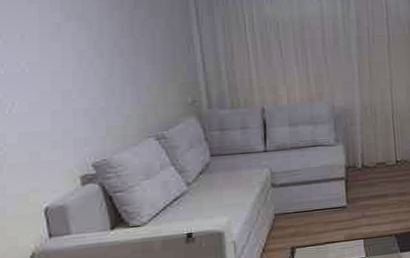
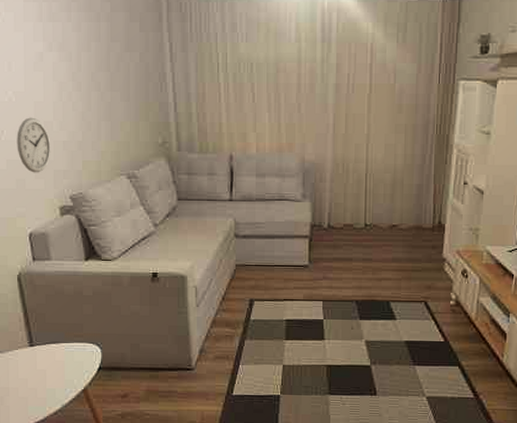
wall clock: none [30,87,70,144] -> present [17,117,51,173]

